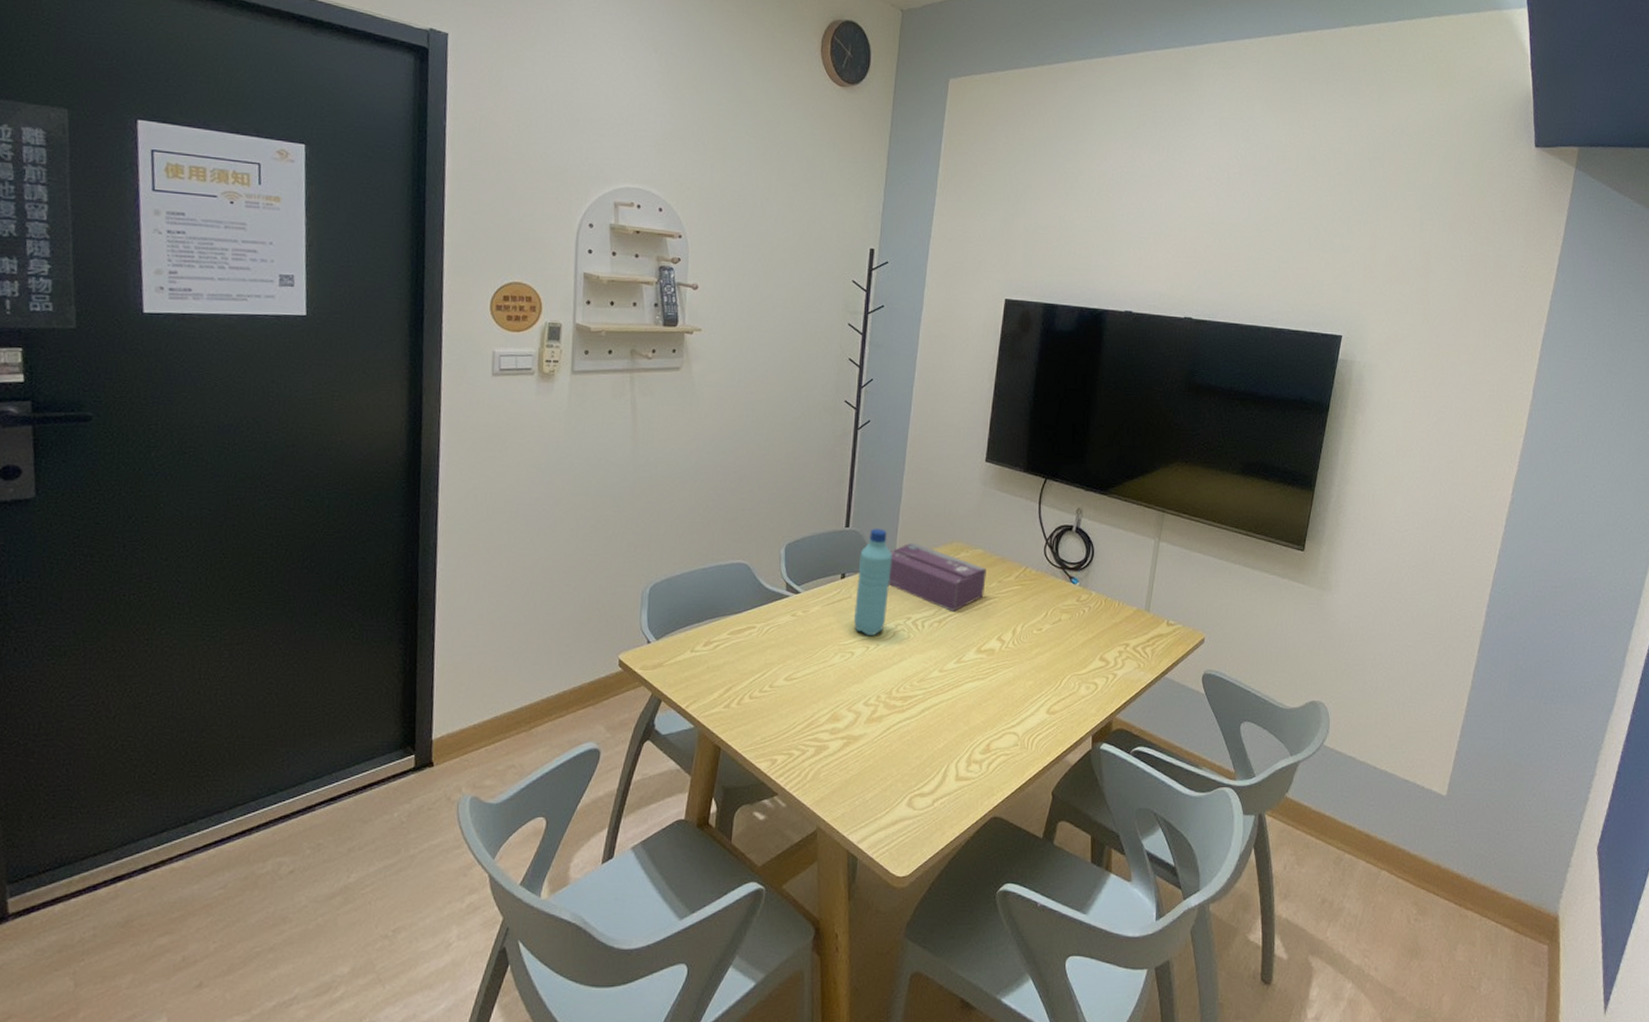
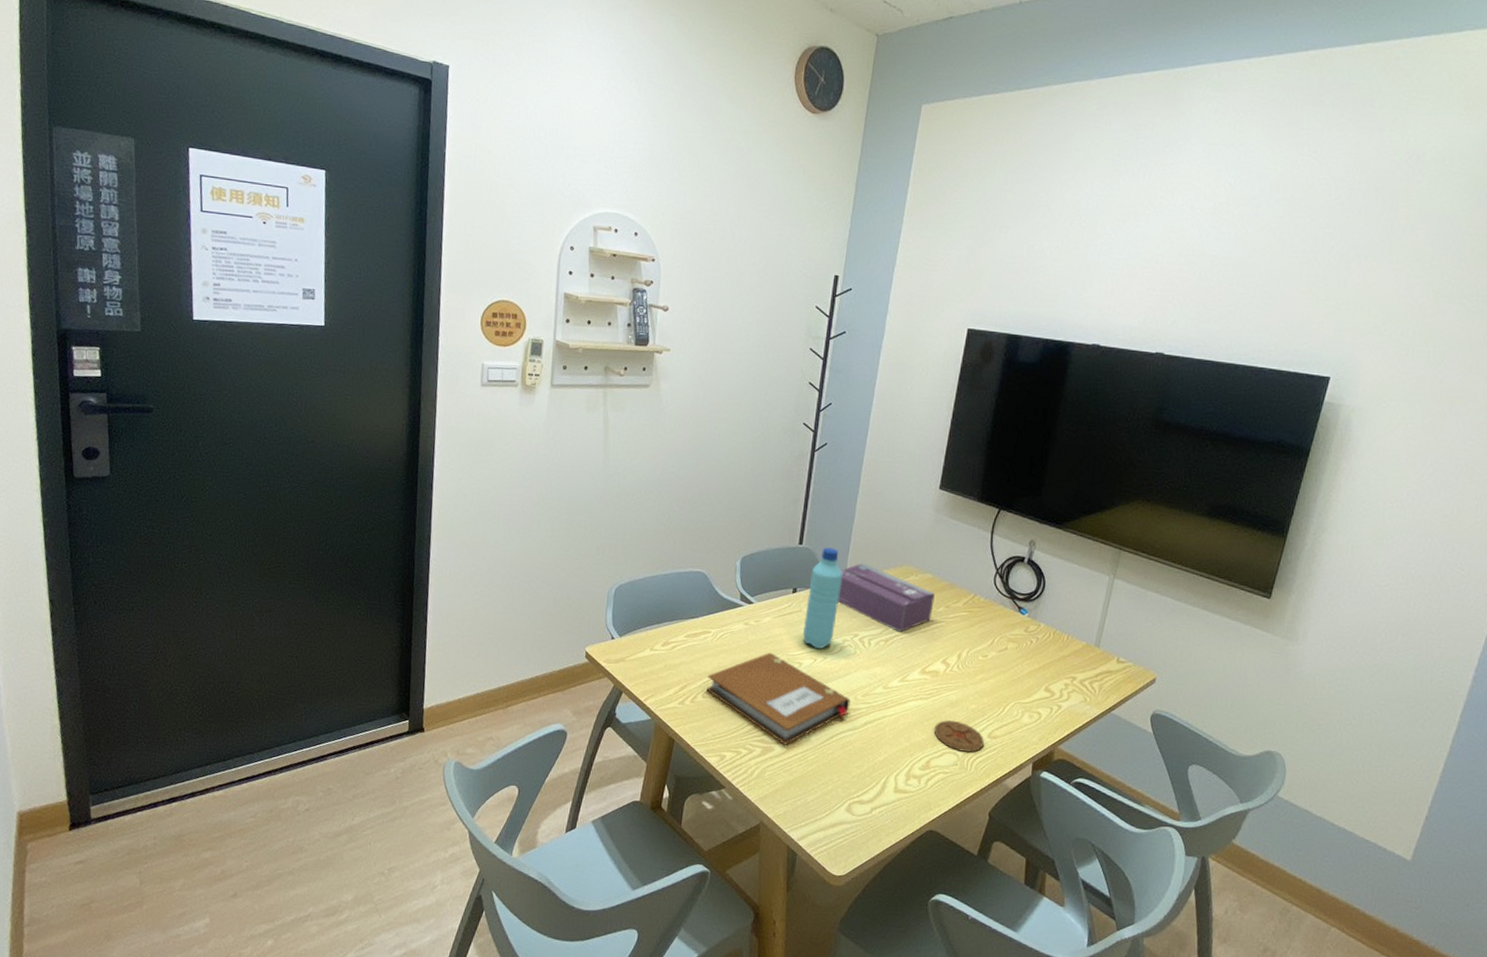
notebook: none [752,643,906,742] -> present [705,652,851,745]
coaster: none [992,699,1043,731] -> present [933,720,984,753]

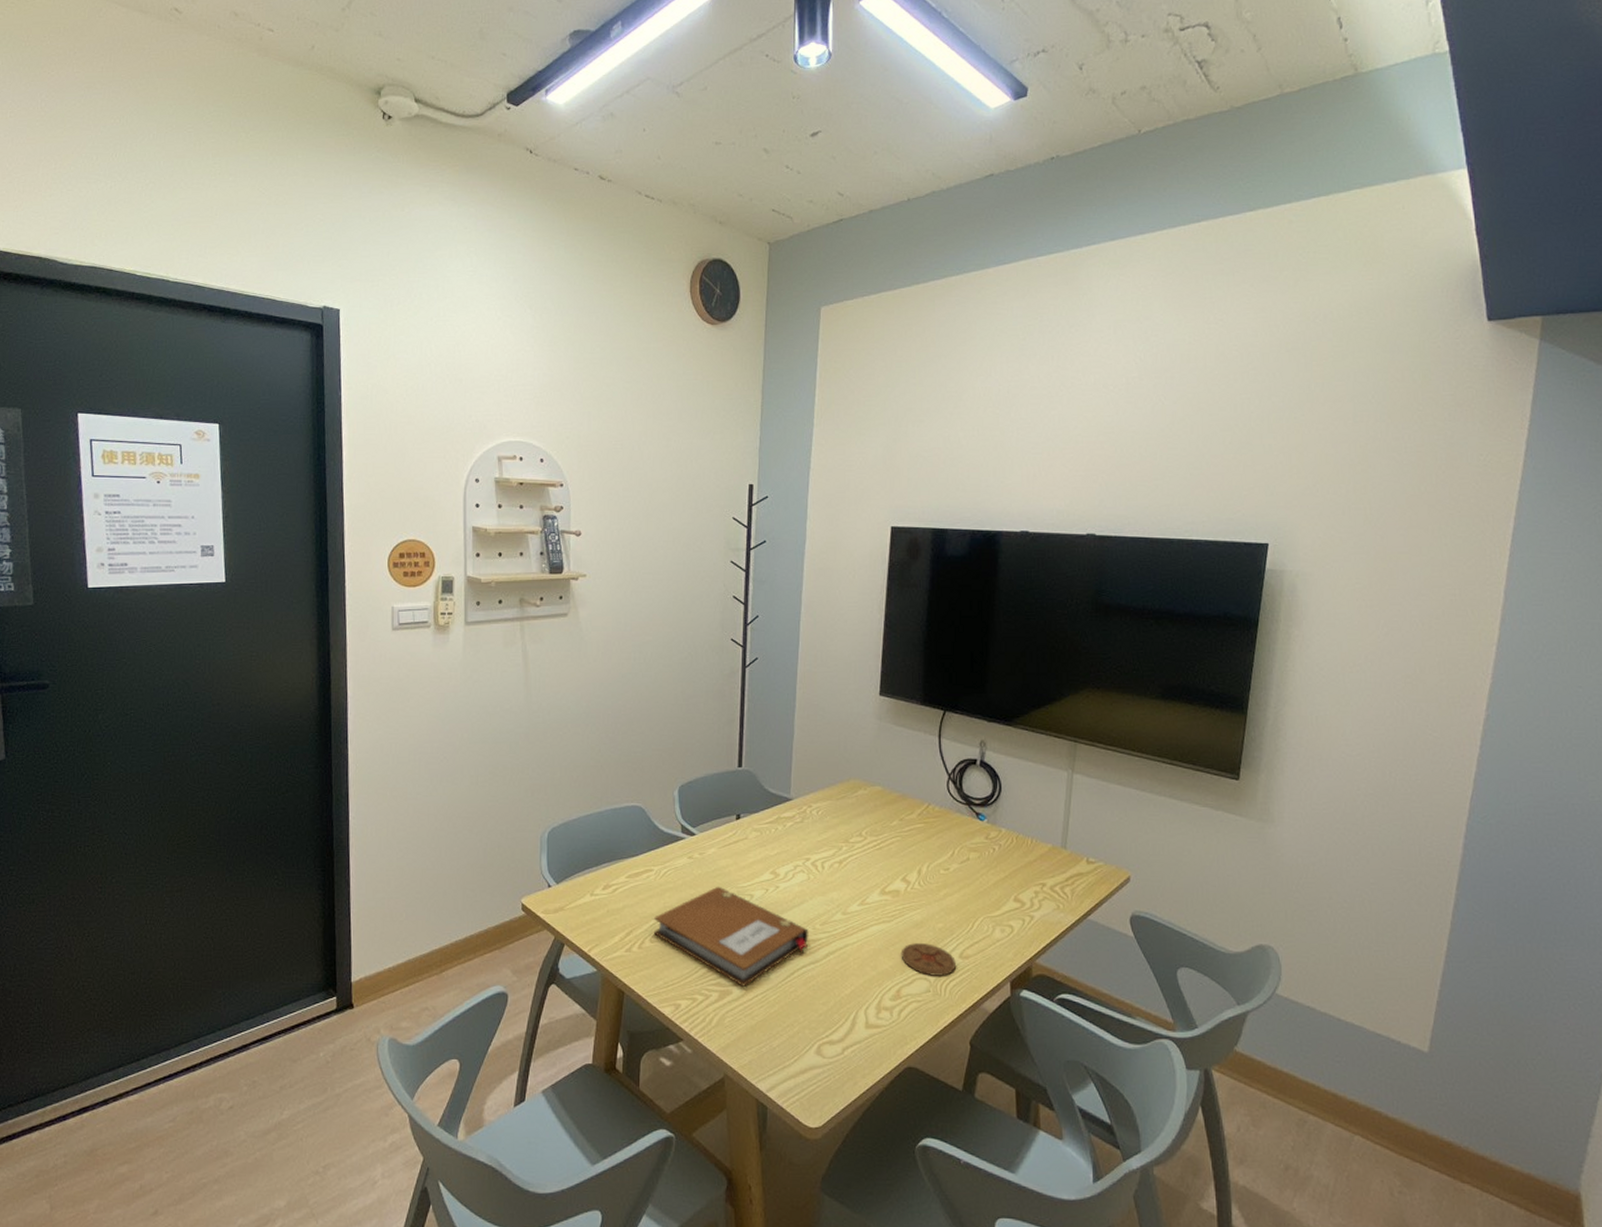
water bottle: present [803,547,842,649] -> none [752,767,787,877]
tissue box: present [837,563,935,633] -> none [784,781,887,853]

